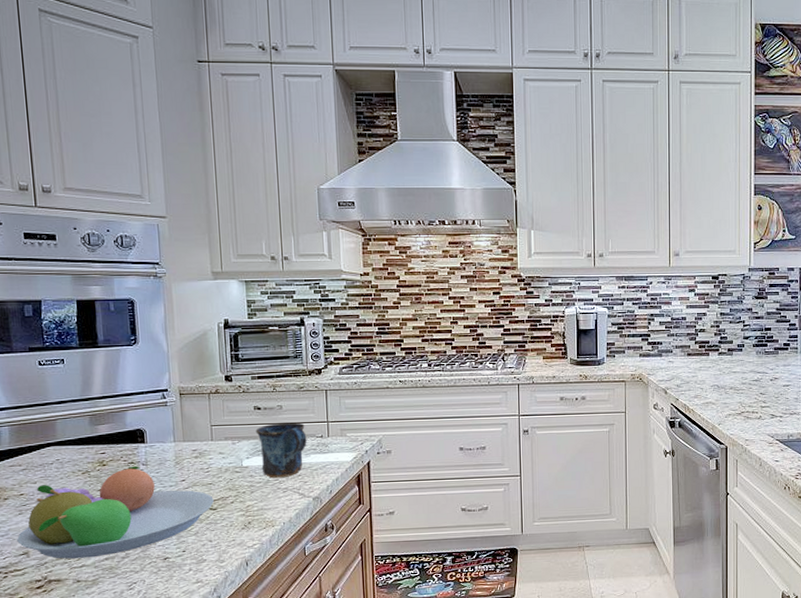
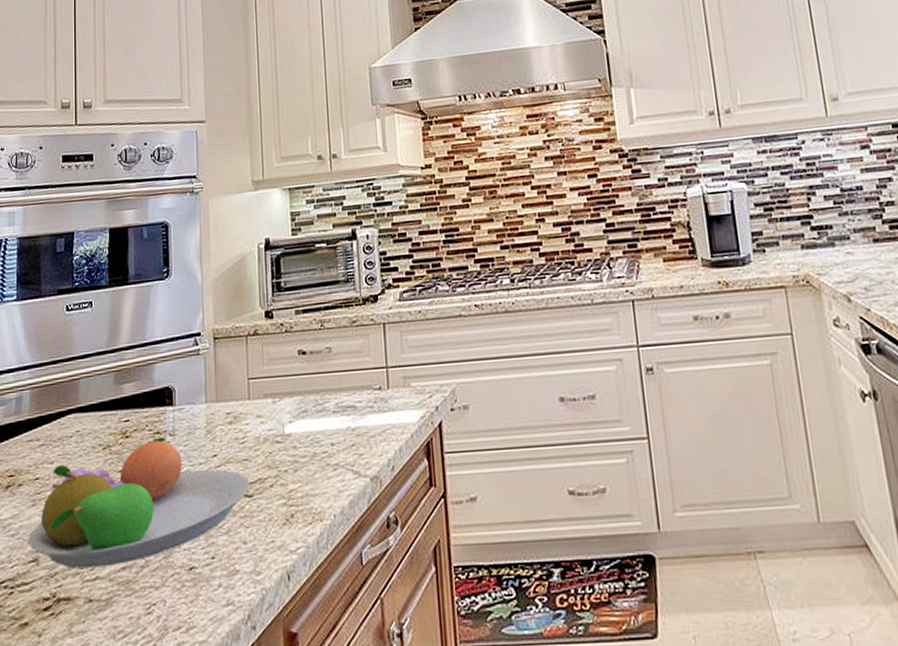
mug: present [255,422,307,479] -> none [300,370,362,451]

